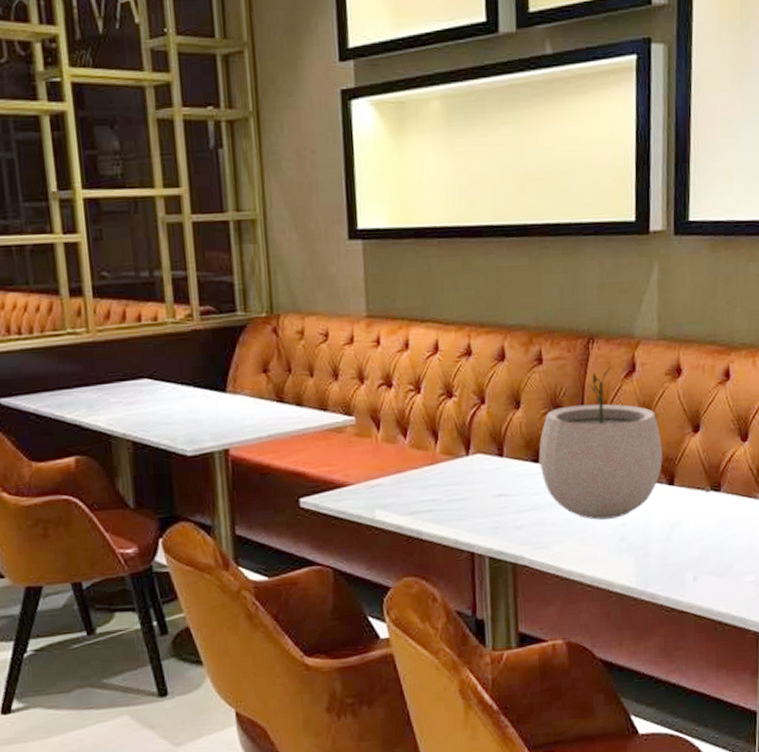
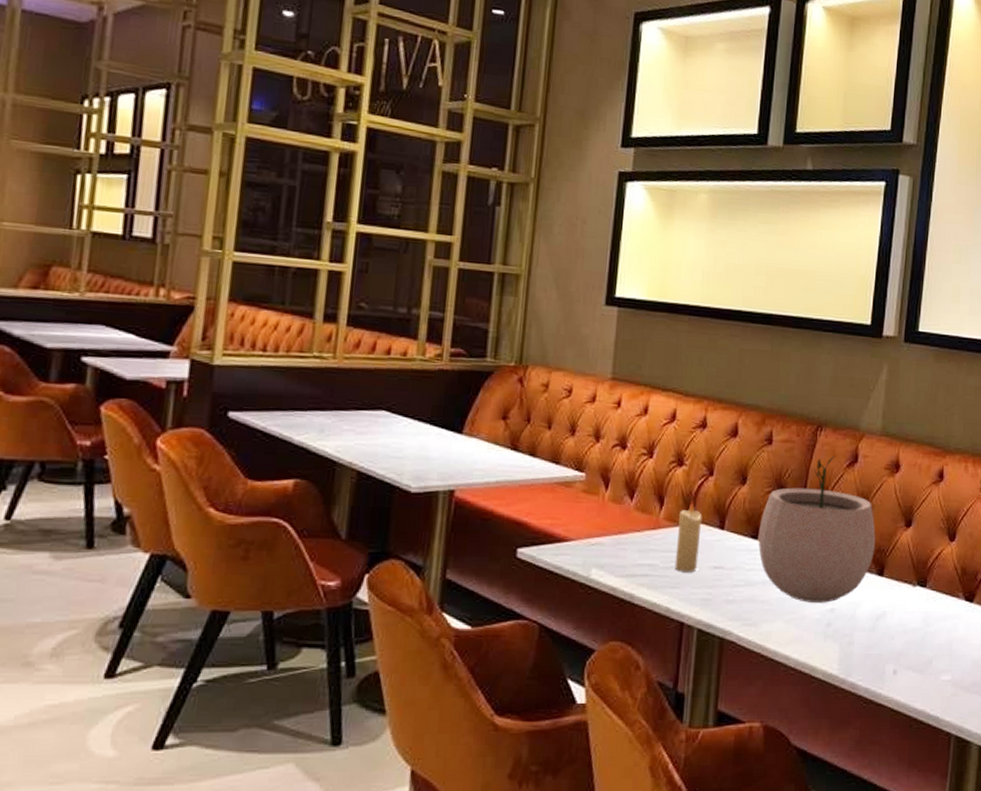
candle: none [456,431,481,504] -> present [674,501,703,573]

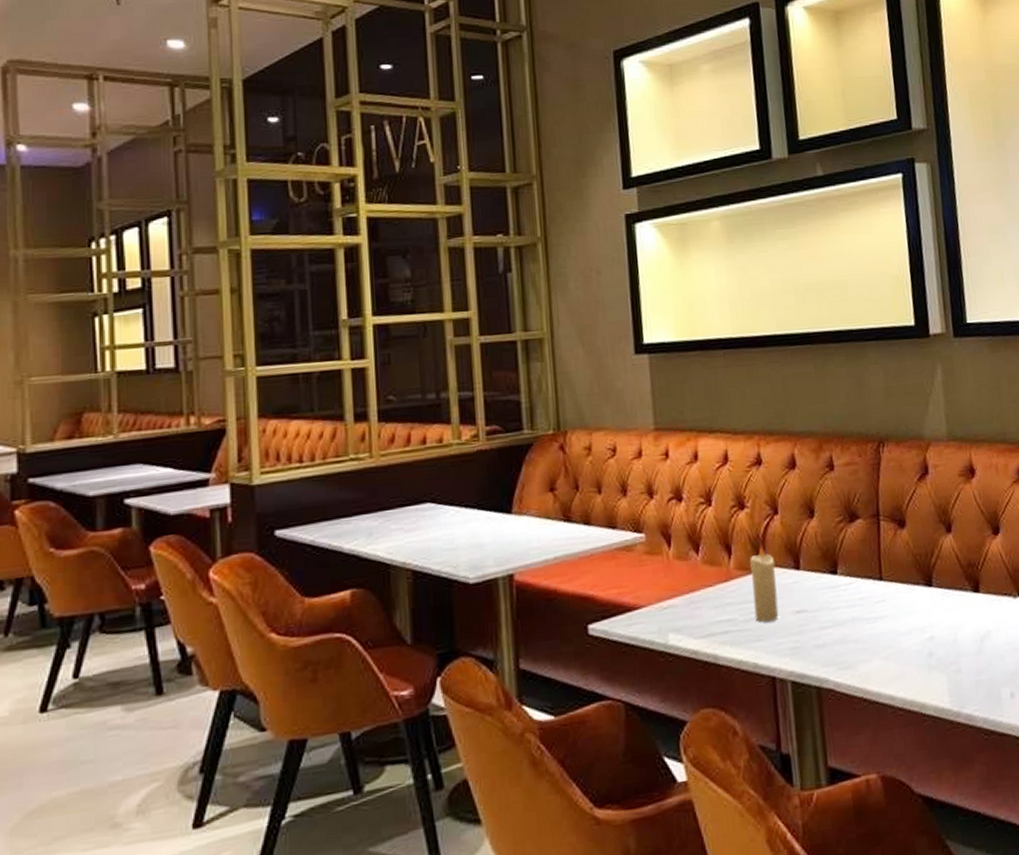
plant pot: present [758,455,876,603] -> none [836,470,965,635]

